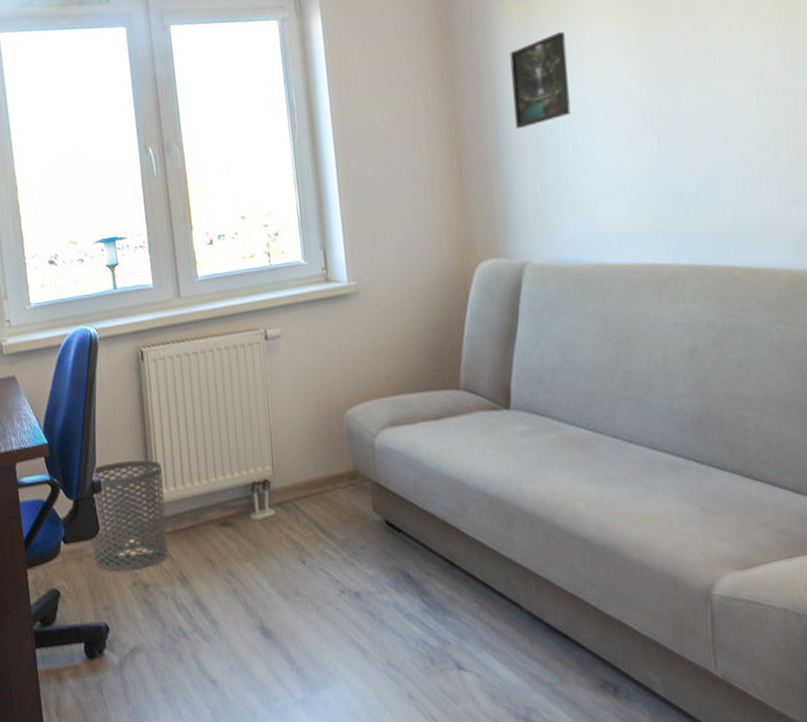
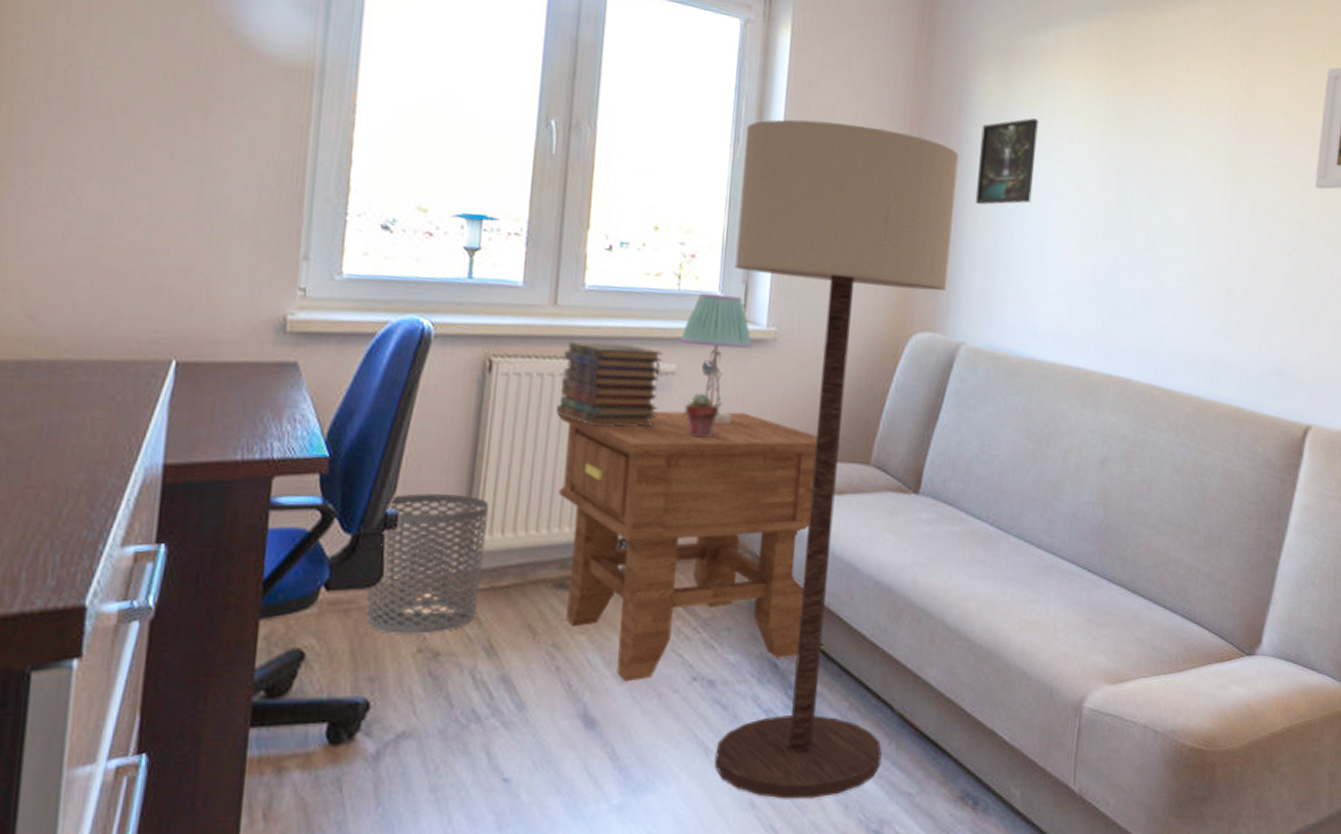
book stack: none [192,319,273,391] -> present [556,341,663,427]
side table: none [197,360,431,598] -> present [558,411,841,682]
table lamp: none [279,260,339,374] -> present [680,293,753,425]
potted succulent: none [293,349,322,388] -> present [684,393,720,438]
floor lamp: none [299,80,519,691] -> present [714,119,959,799]

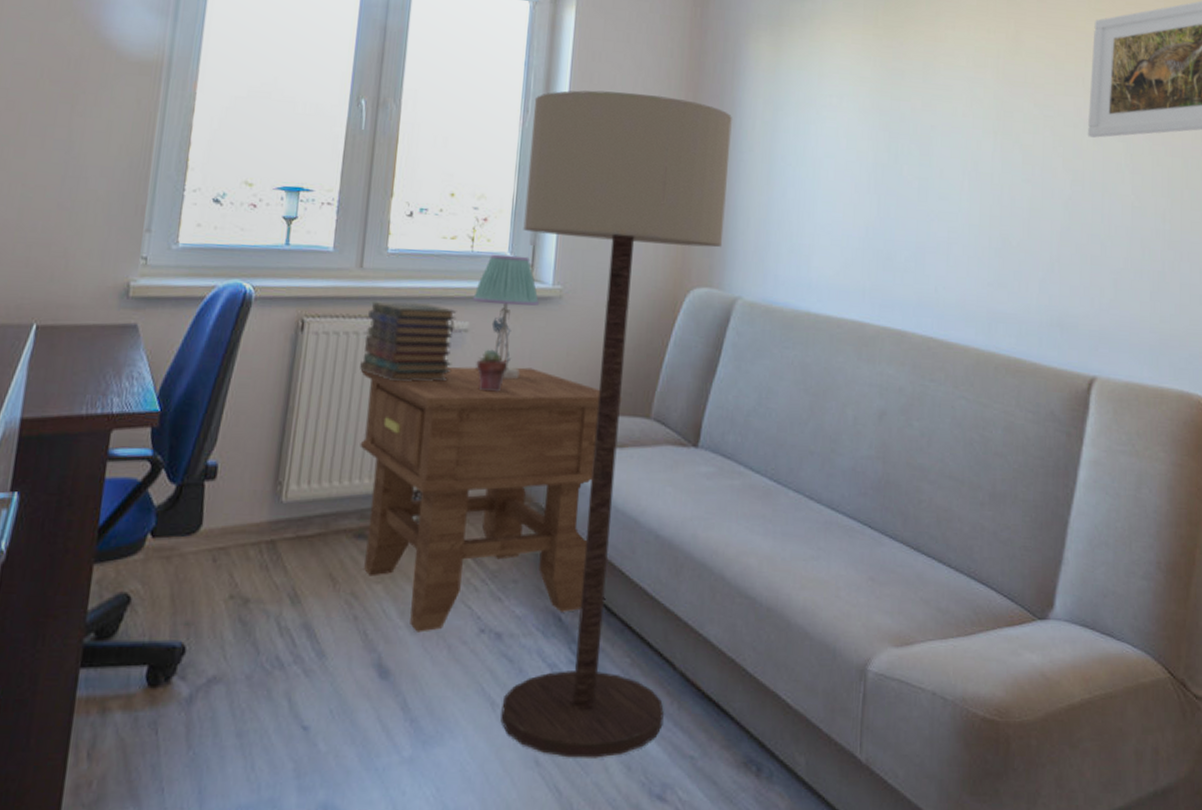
waste bin: present [366,493,490,634] -> none [186,446,298,581]
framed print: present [975,118,1039,205] -> none [748,80,808,164]

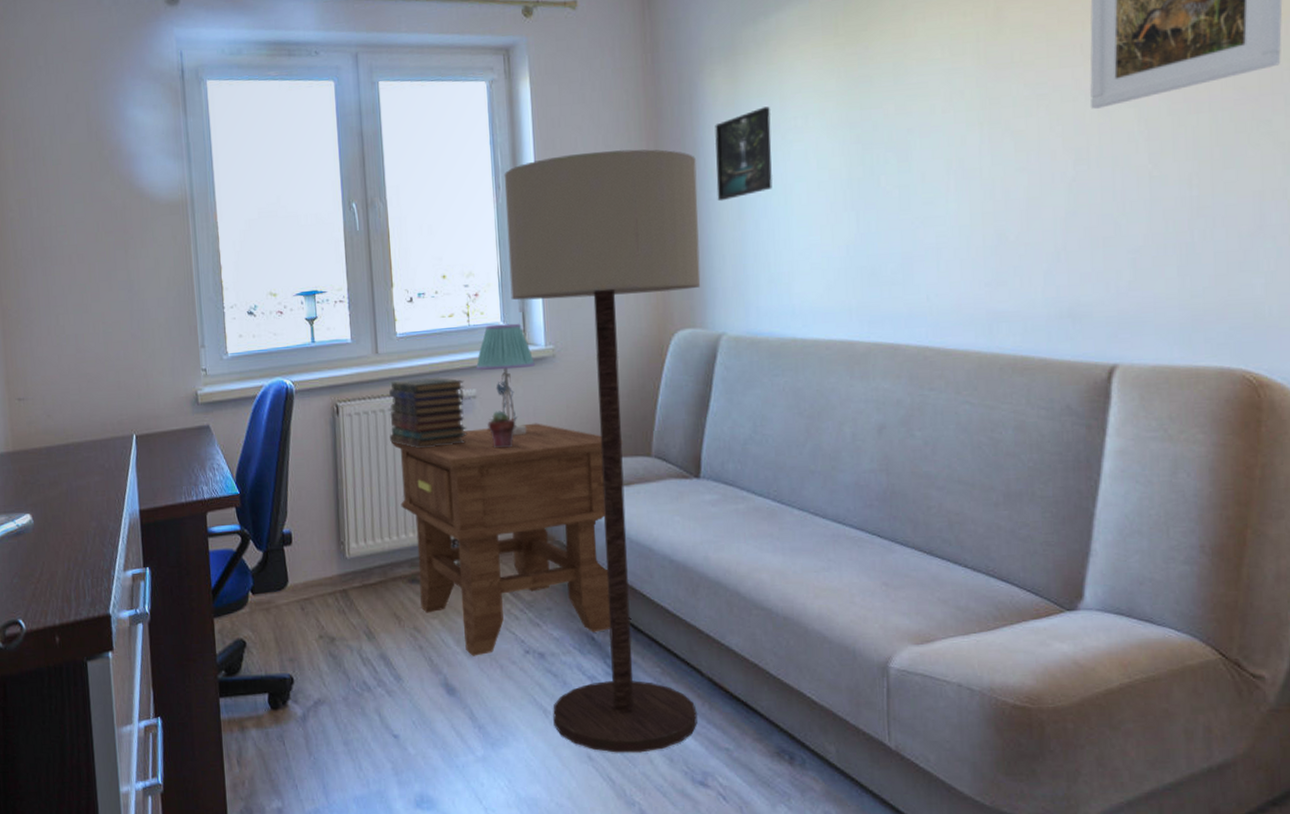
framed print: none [748,80,808,164] -> present [715,106,773,202]

